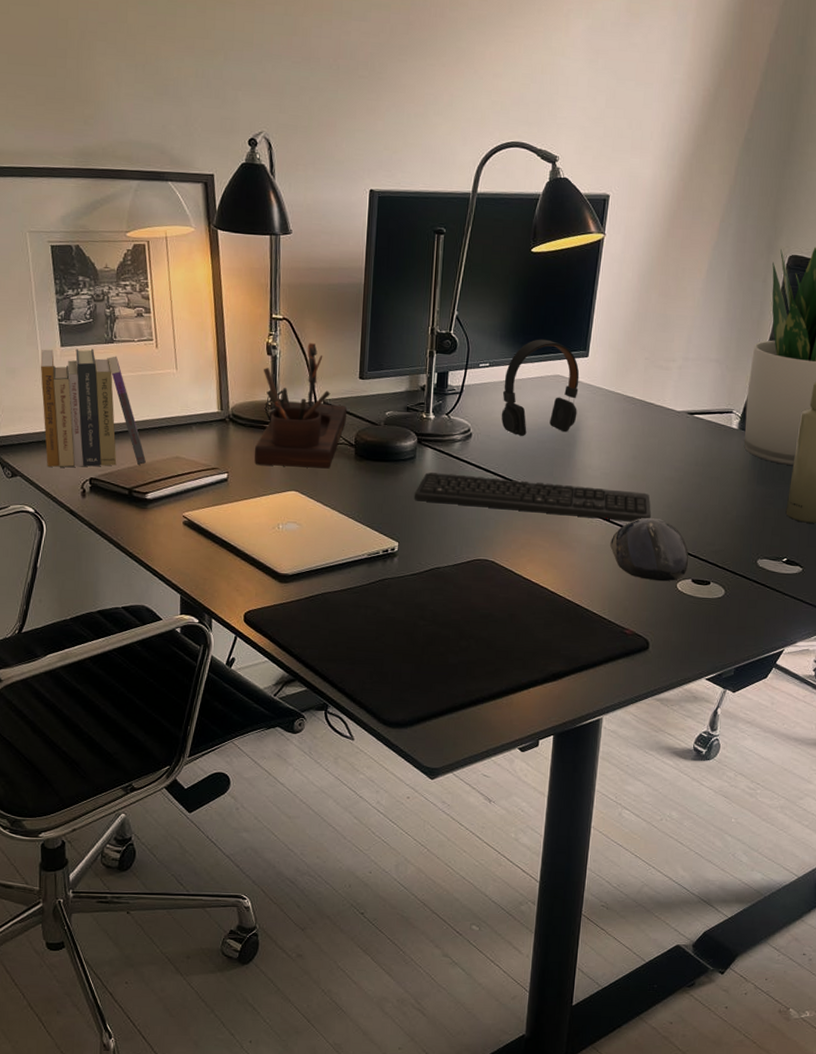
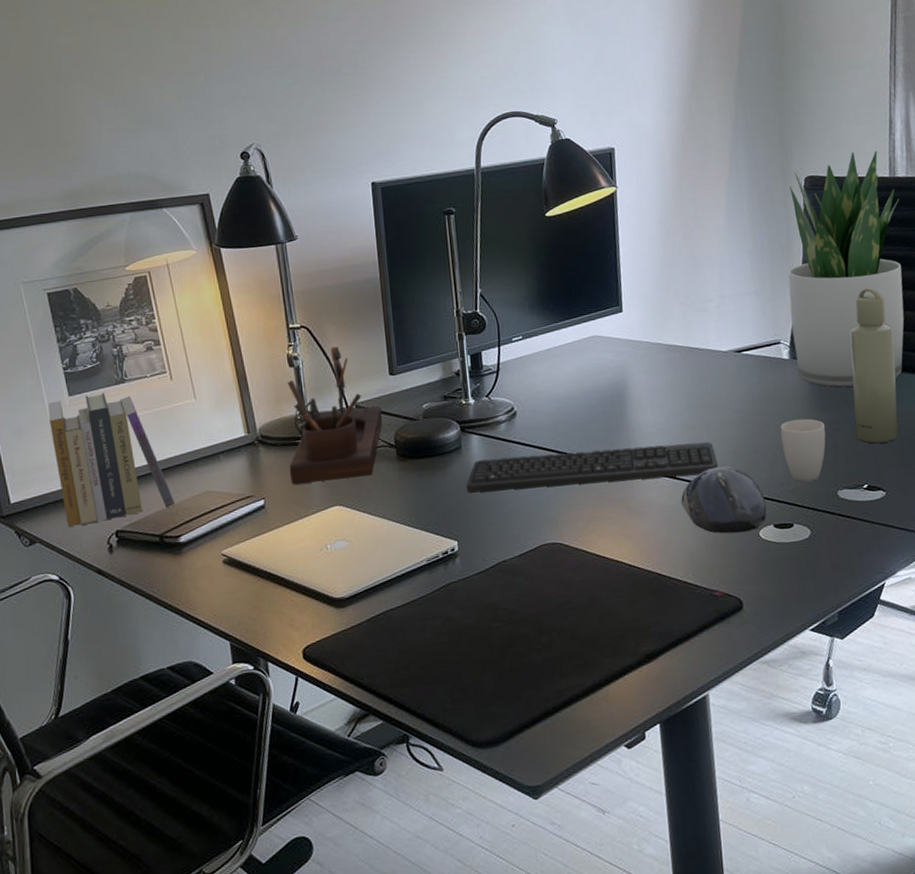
headphones: present [501,339,580,437] -> none [540,301,622,406]
mug: none [714,487,759,547] -> present [780,418,826,482]

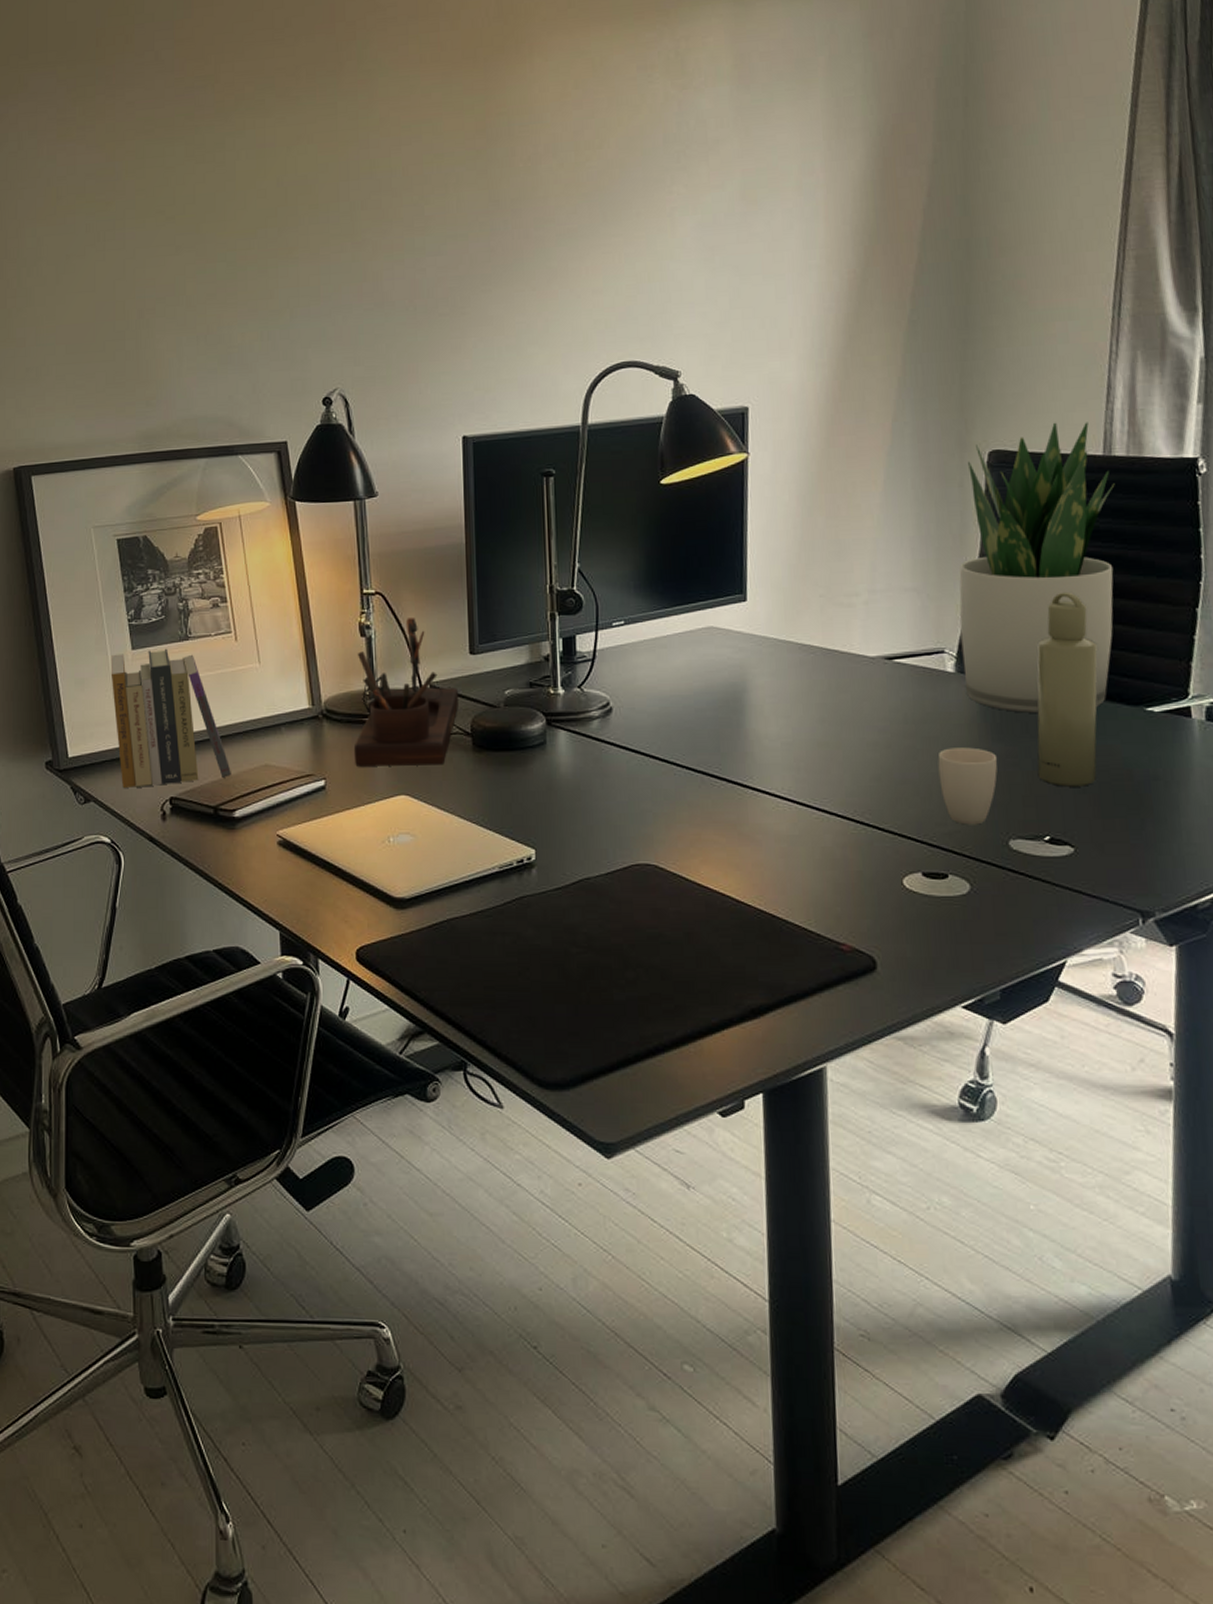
computer keyboard: present [466,441,718,493] -> none [548,759,855,803]
computer mouse: present [680,465,767,534] -> none [804,795,914,878]

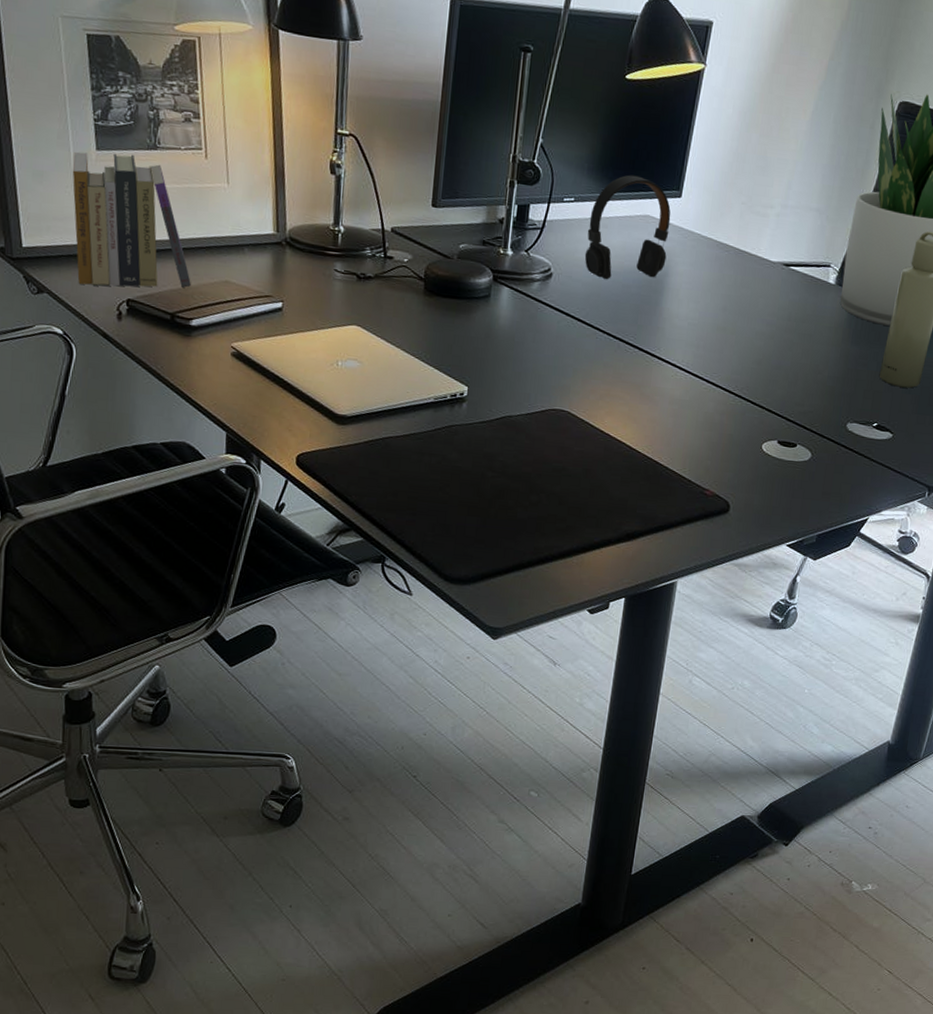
desk organizer: present [353,618,460,767] -> none [312,163,418,303]
headphones: none [644,585,742,707] -> present [584,175,671,280]
mug: present [937,747,998,825] -> none [805,345,853,409]

